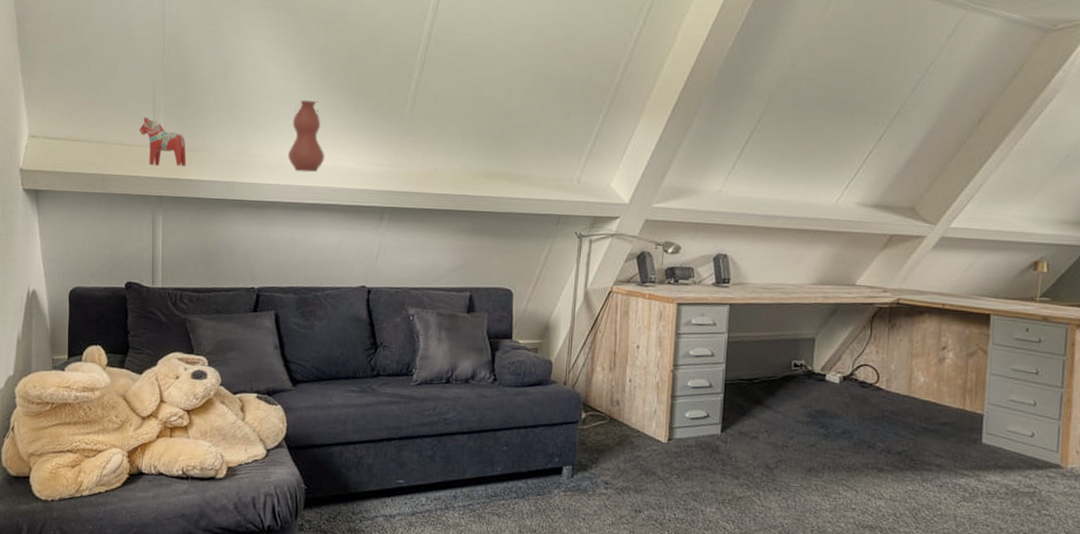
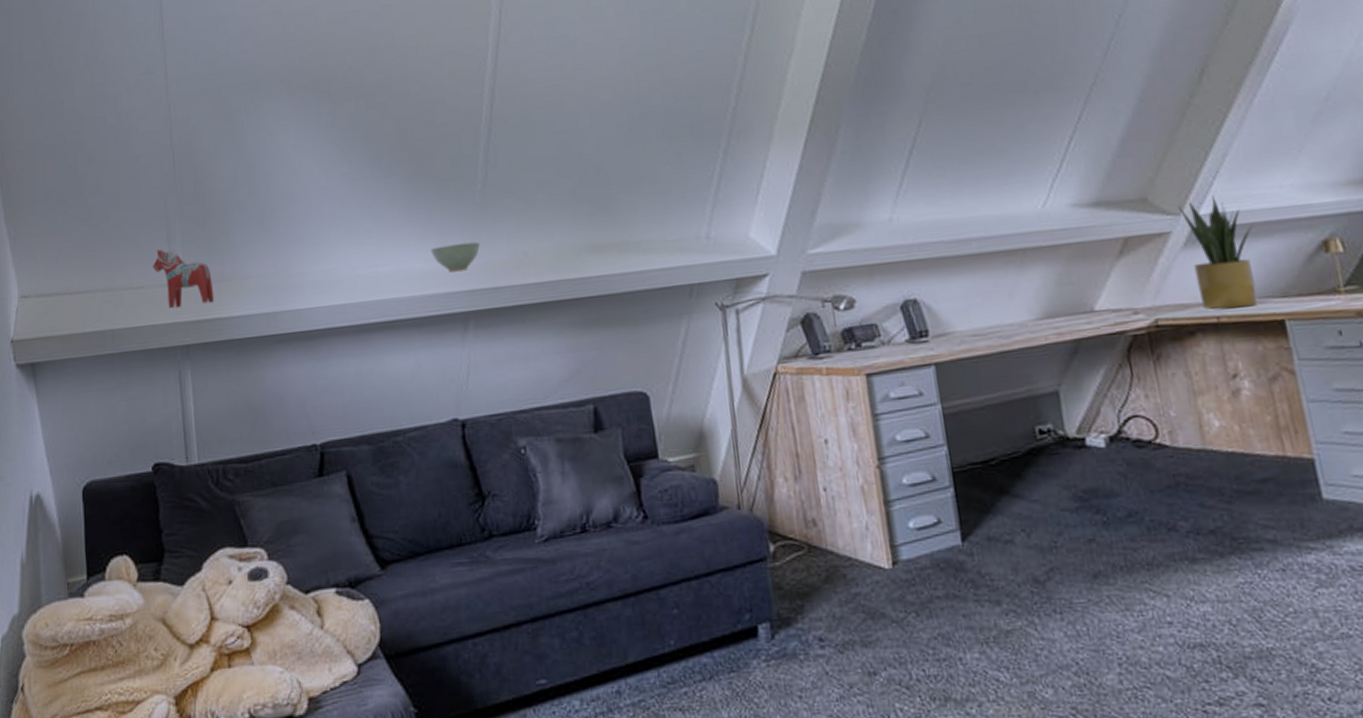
vase: present [287,99,325,173] -> none [338,194,385,286]
bowl: none [362,152,402,175] -> present [431,242,481,273]
planter: none [934,213,988,301] -> present [1177,194,1257,310]

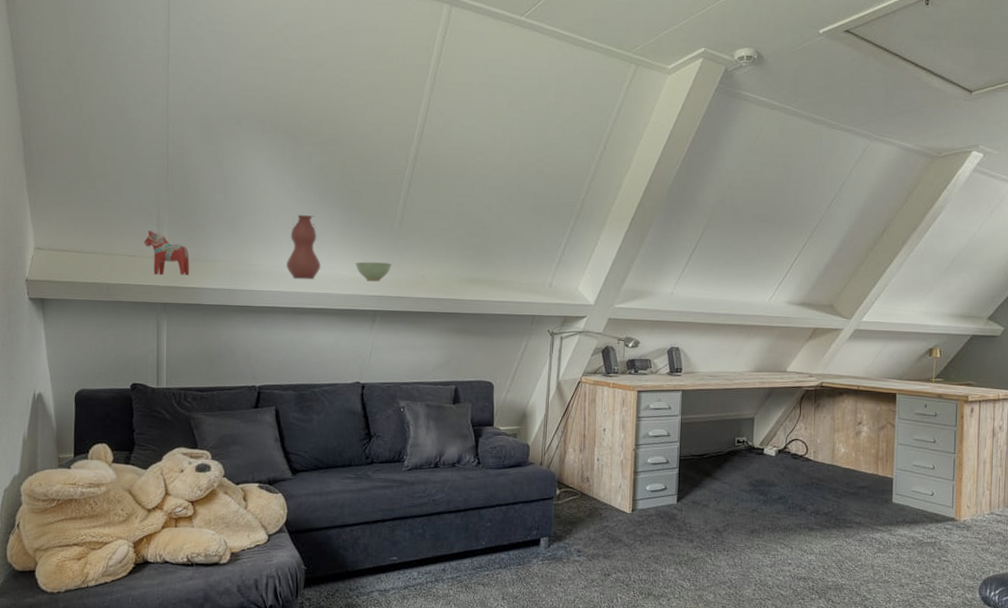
vase: none [338,194,385,286] -> present [286,214,321,280]
planter: present [1177,194,1257,310] -> none [850,309,892,383]

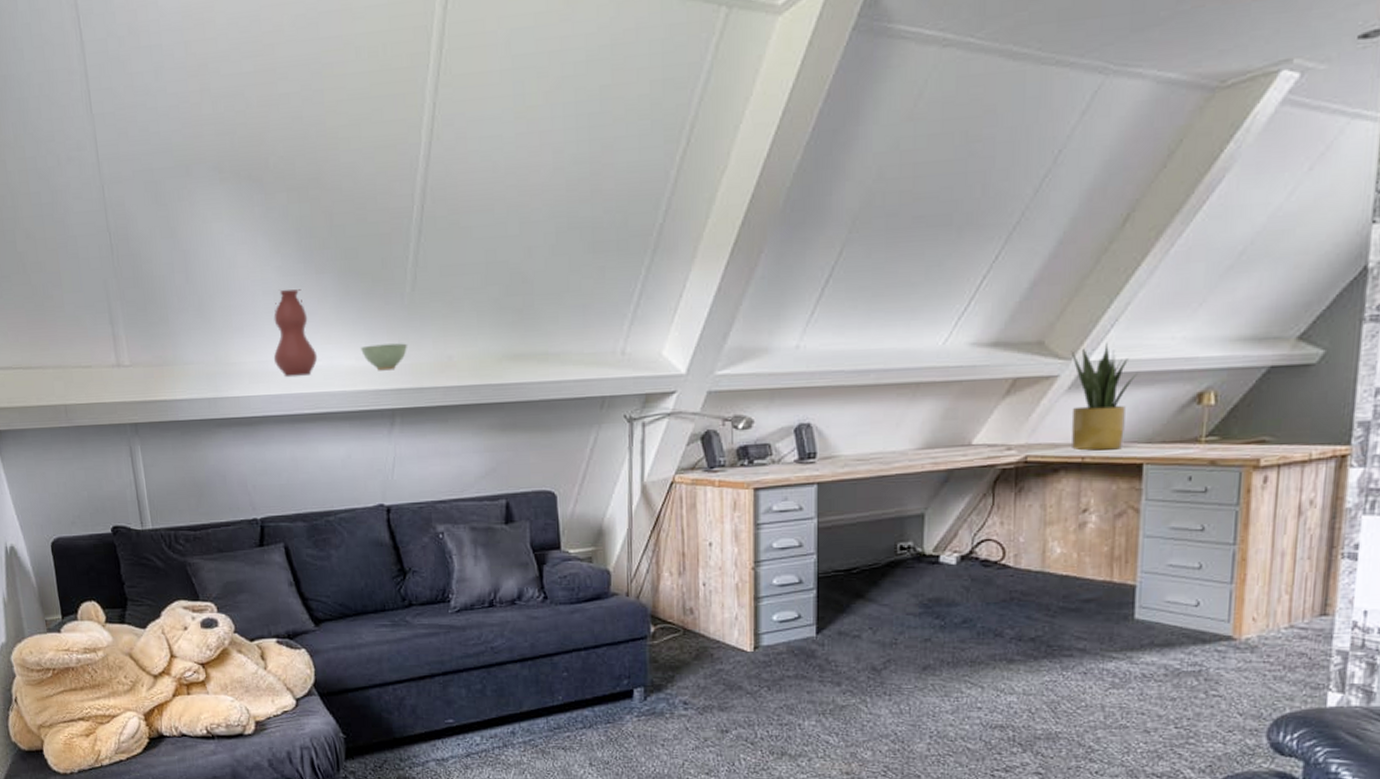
decorative figurine: present [144,230,190,276] -> none [98,331,159,389]
planter: none [850,309,892,383] -> present [1071,342,1138,451]

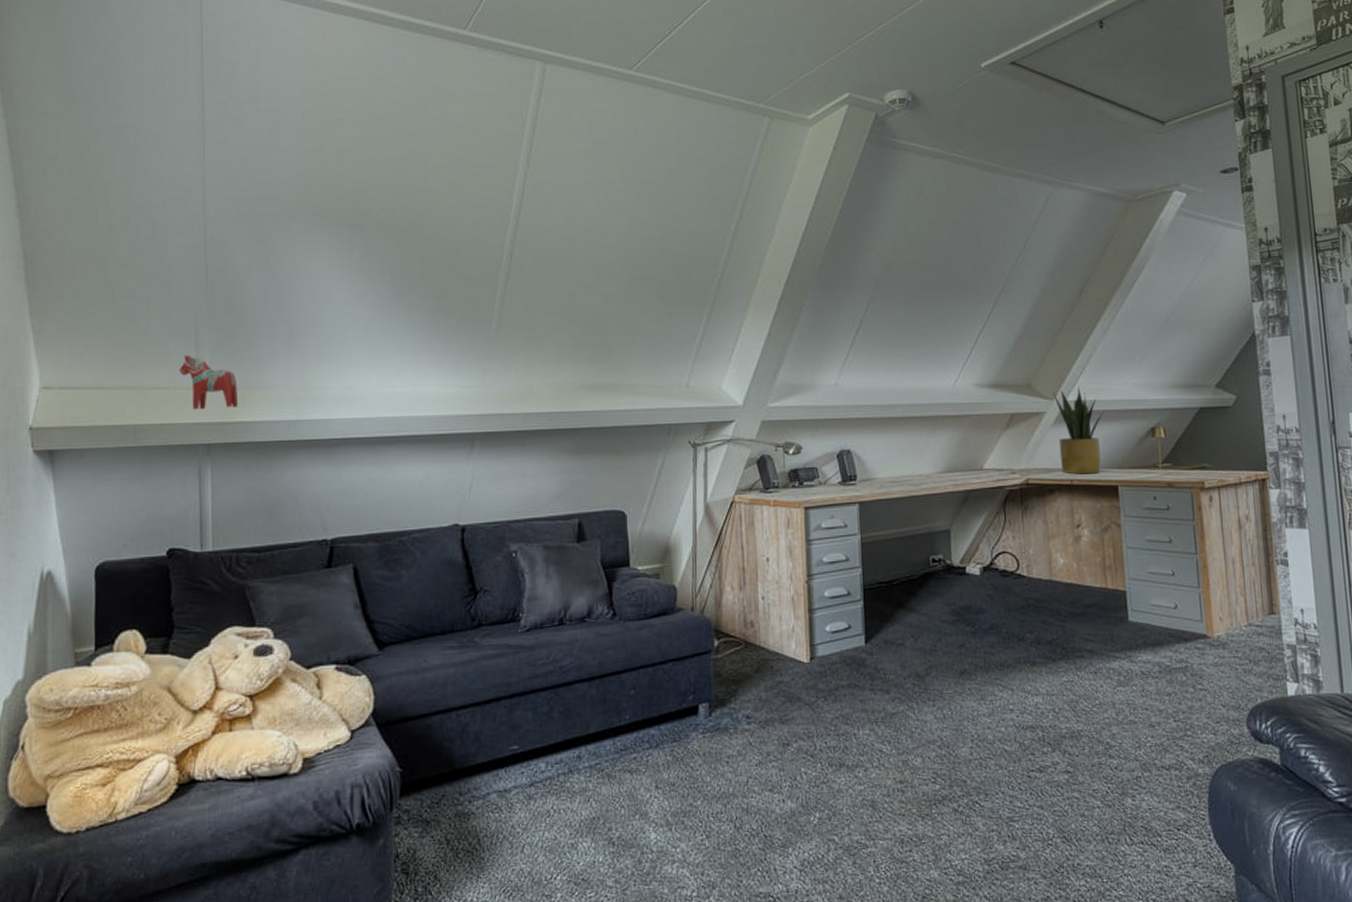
decorative figurine: none [98,331,159,389] -> present [179,354,239,410]
vase: present [273,289,318,378] -> none [359,321,403,403]
bowl: present [361,343,408,371] -> none [446,373,492,398]

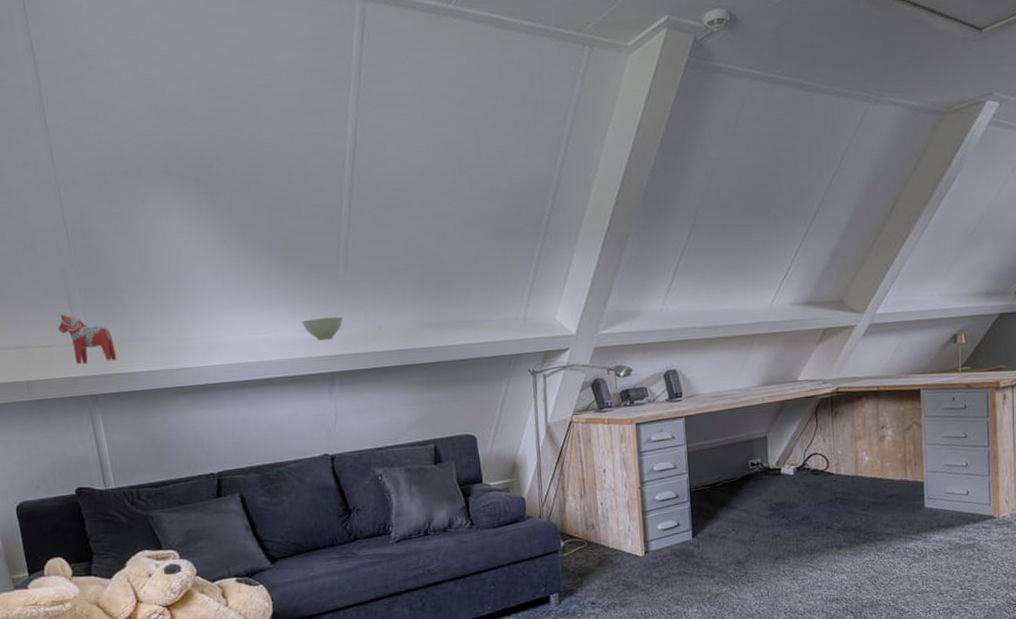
bowl: none [446,373,492,398] -> present [302,316,343,341]
planter: present [1052,386,1105,475] -> none [862,299,911,382]

